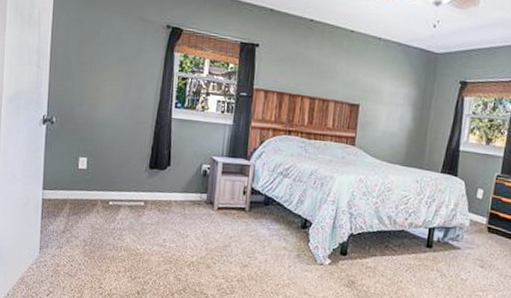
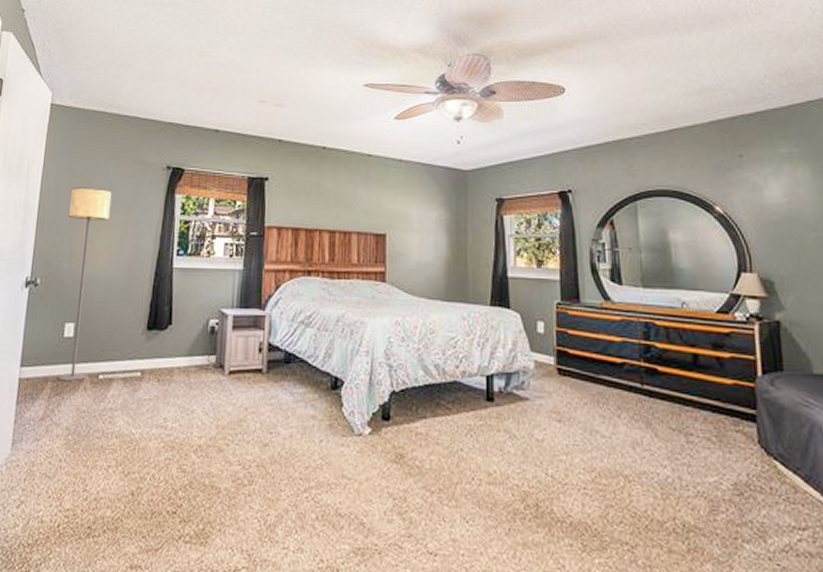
floor lamp: none [75,37,117,205] -> present [58,187,112,382]

